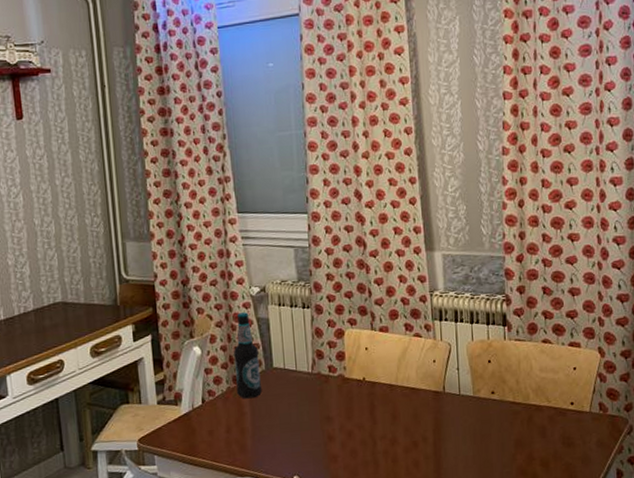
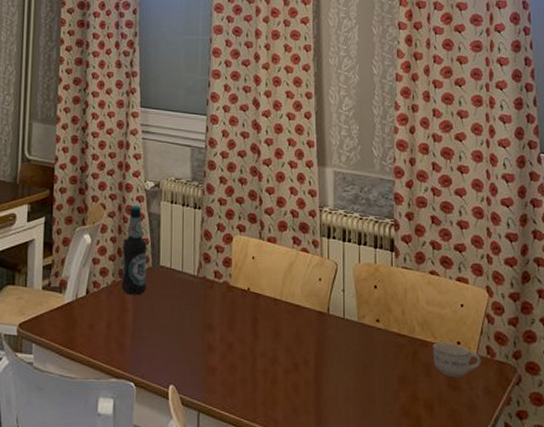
cup: none [547,404,594,436] -> present [432,341,481,378]

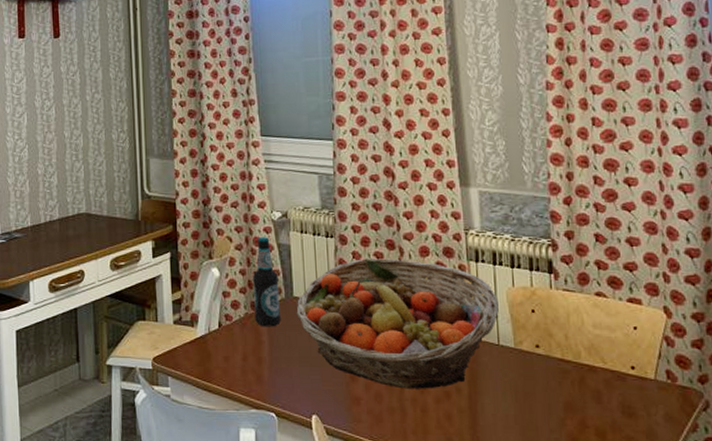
fruit basket: none [161,231,346,361] -> present [296,258,499,389]
cup: present [432,341,481,378] -> none [602,366,660,405]

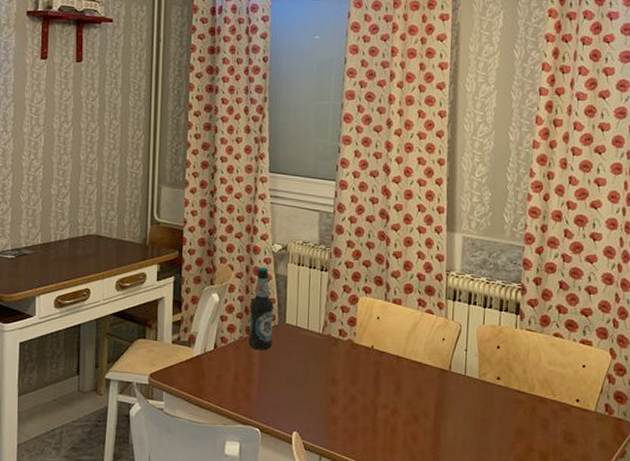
fruit basket: present [296,258,499,389] -> none [287,292,469,412]

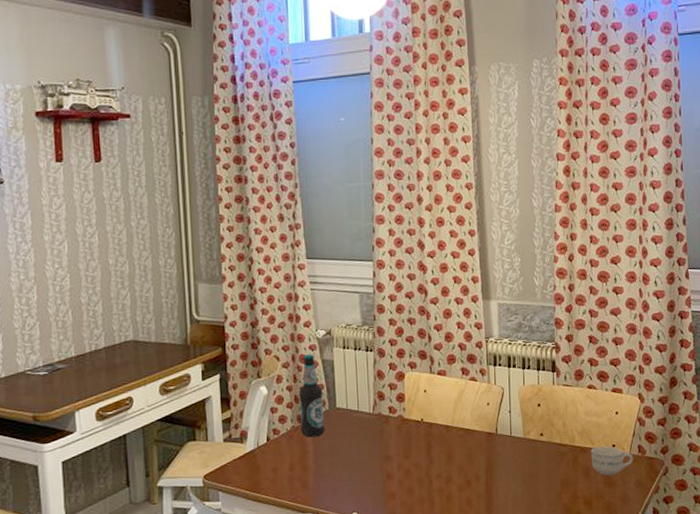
cup: none [551,399,599,433] -> present [591,446,633,476]

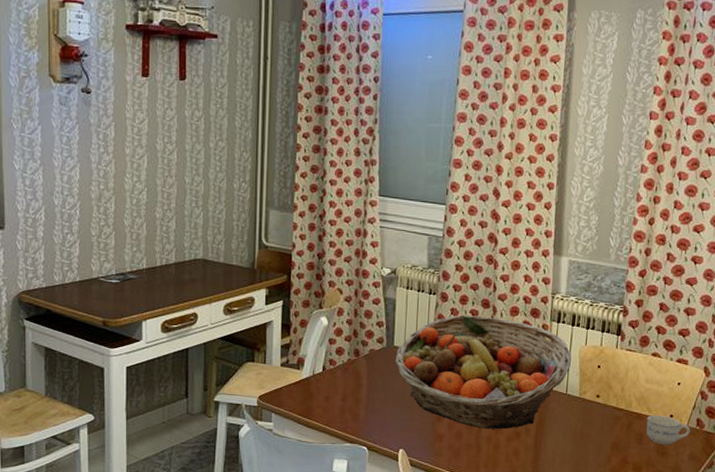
bottle: present [298,354,325,438] -> none [357,291,382,372]
fruit basket: none [339,367,512,481] -> present [395,315,572,429]

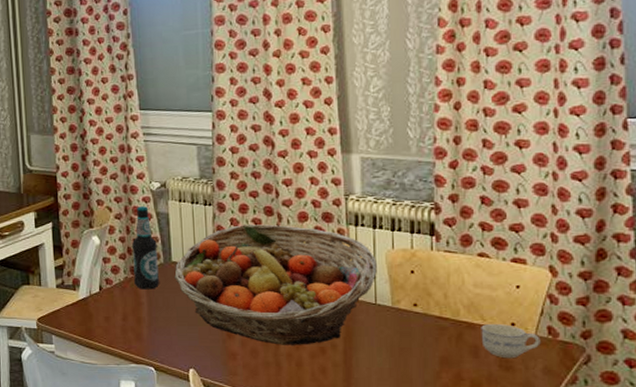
bottle: none [357,291,382,372] -> present [131,206,159,290]

